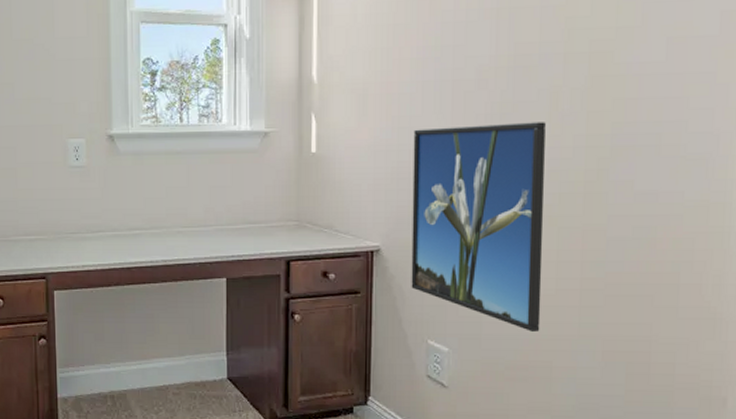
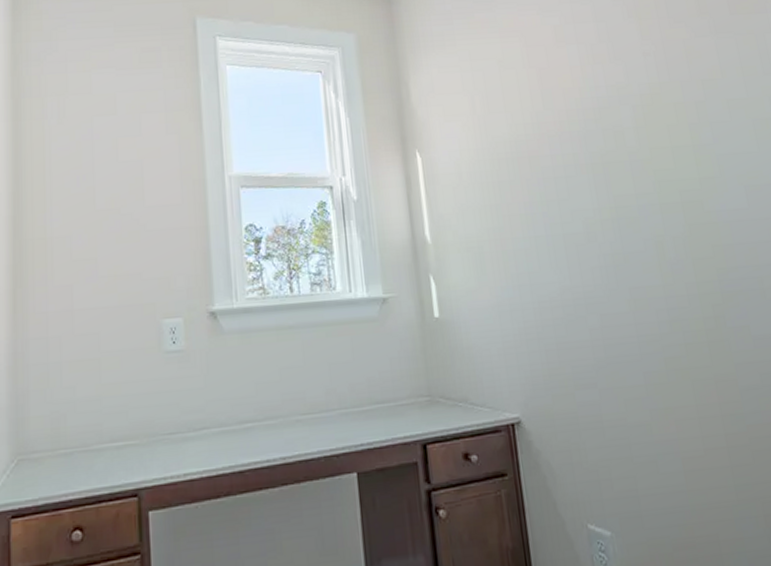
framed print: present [411,122,546,332] -> none [534,271,699,501]

